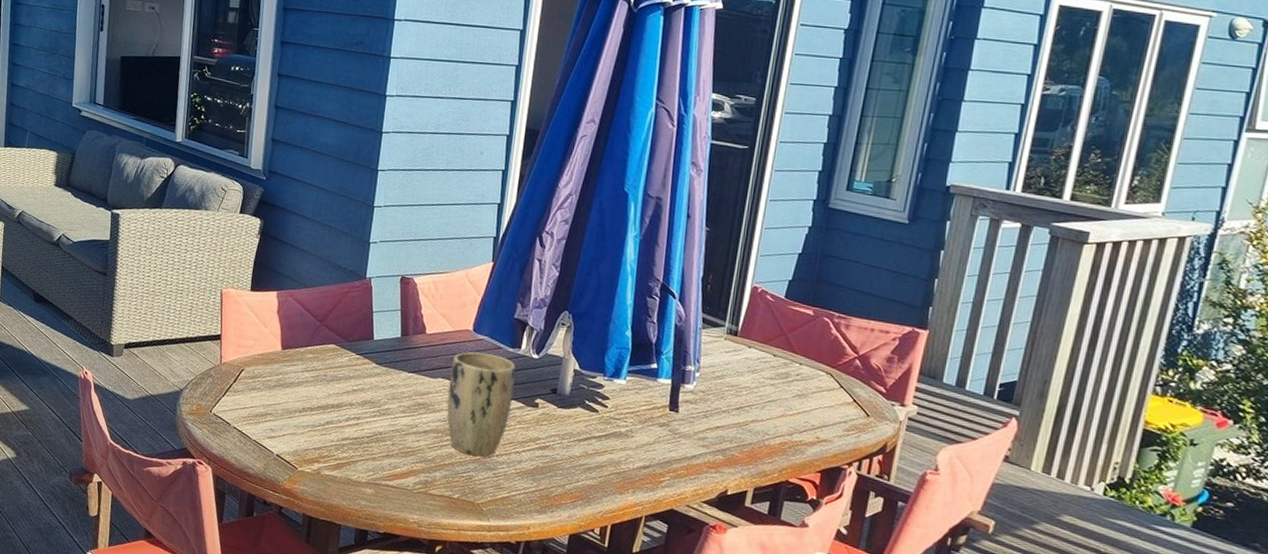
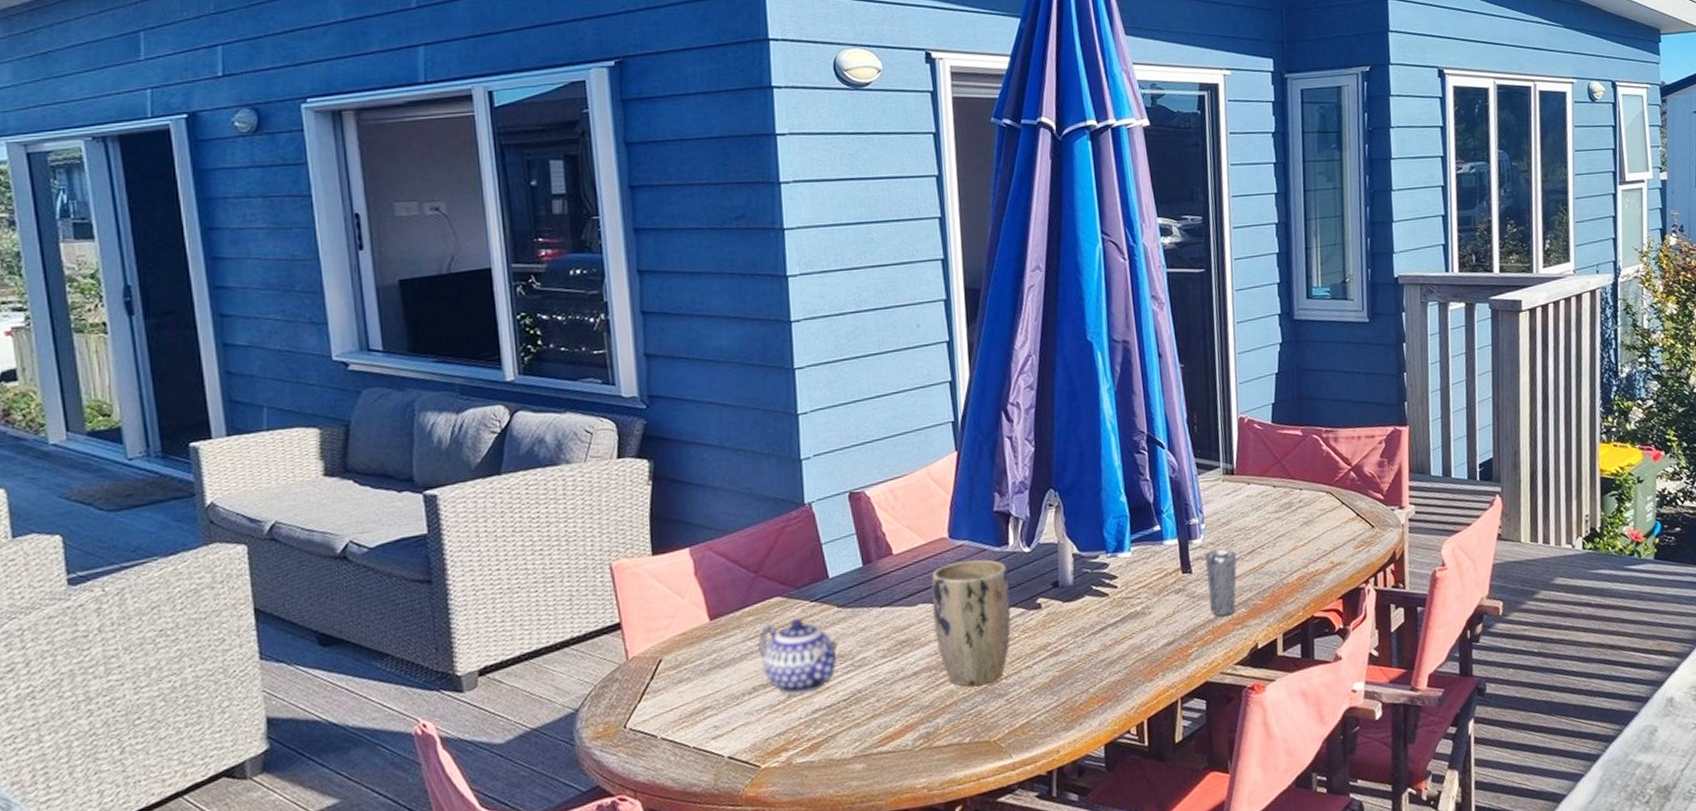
teapot: none [312,364,371,424] -> present [758,618,838,695]
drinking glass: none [689,397,725,458] -> present [1205,549,1237,616]

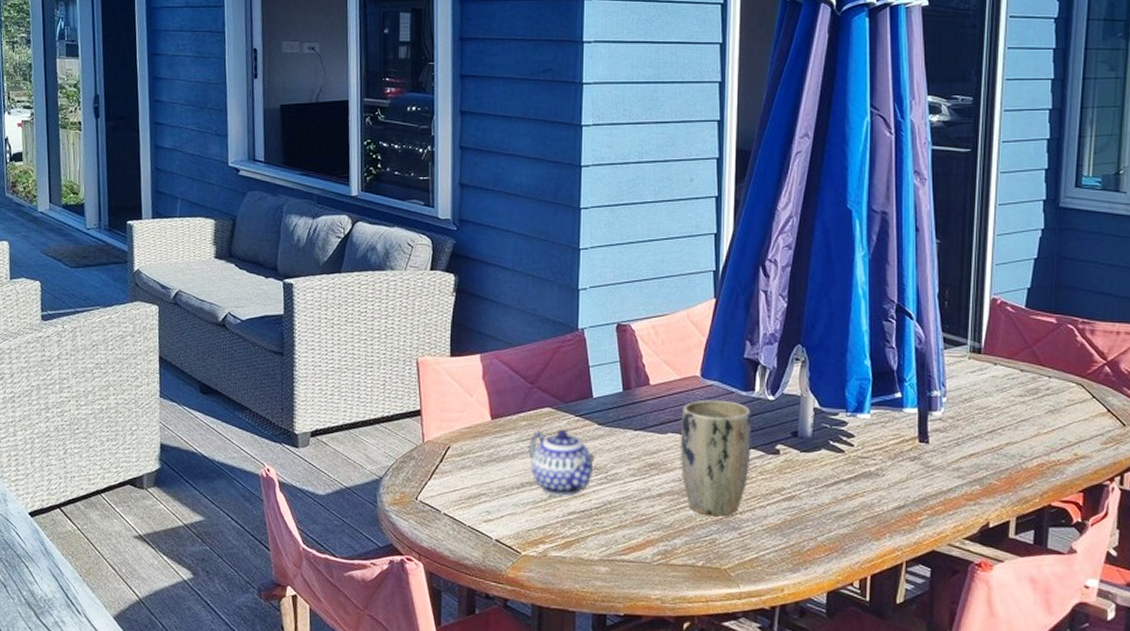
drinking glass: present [1205,549,1237,616] -> none [944,424,976,490]

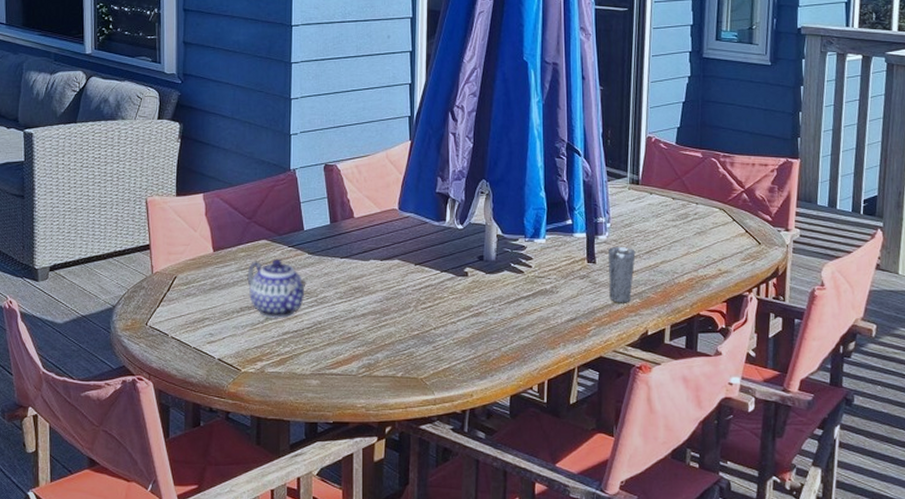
plant pot: present [681,399,751,517] -> none [382,229,443,332]
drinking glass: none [944,424,976,490] -> present [608,246,636,303]

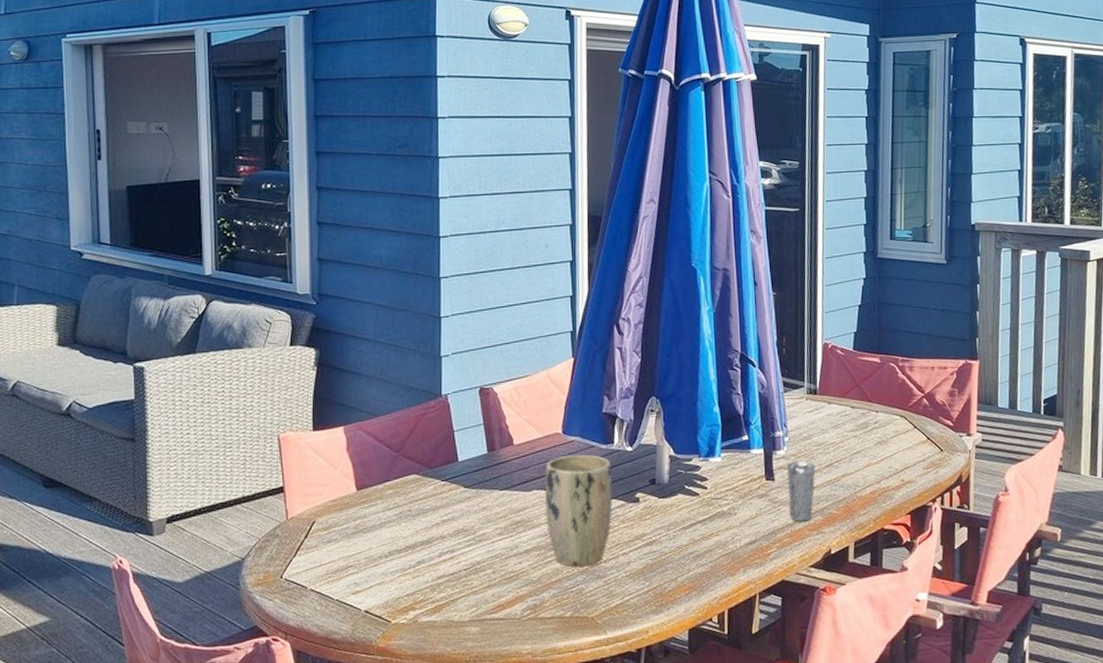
teapot: present [247,258,306,319] -> none [396,494,463,562]
plant pot: none [382,229,443,332] -> present [545,454,613,568]

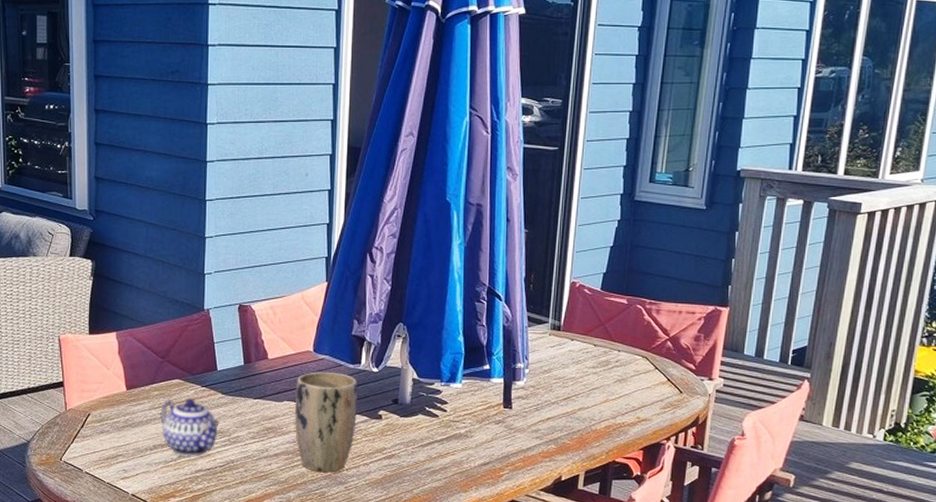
teapot: none [396,494,463,562] -> present [160,398,220,457]
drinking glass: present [787,461,816,522] -> none [524,392,553,449]

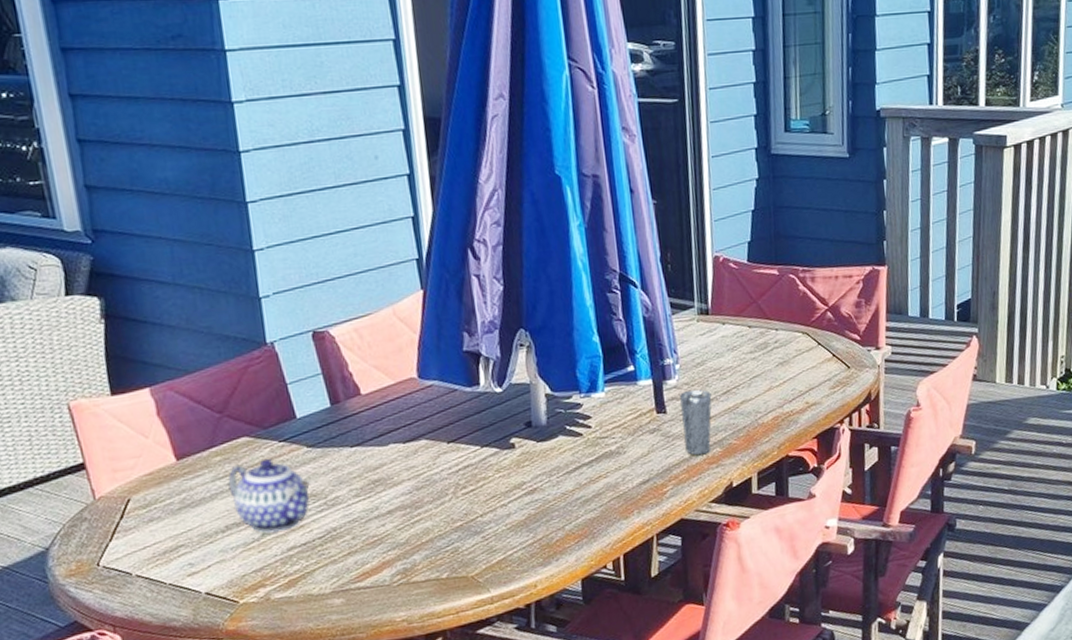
plant pot: present [295,371,357,473] -> none [402,399,485,525]
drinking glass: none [524,392,553,449] -> present [680,389,712,456]

